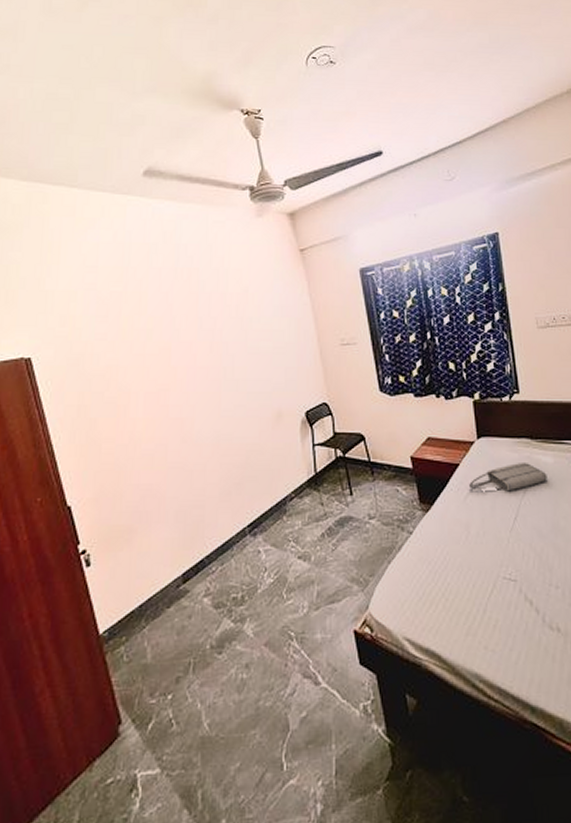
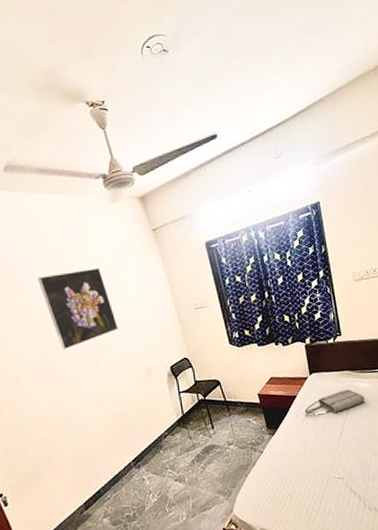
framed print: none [162,288,249,379] -> present [37,267,119,349]

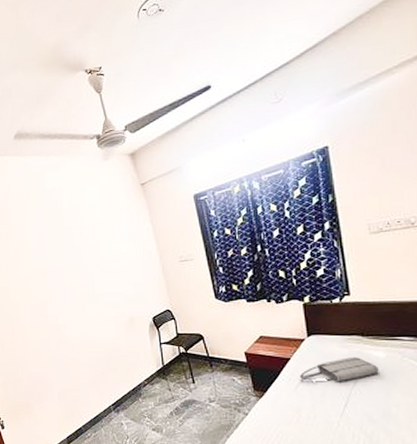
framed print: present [37,267,119,349] -> none [36,221,105,295]

